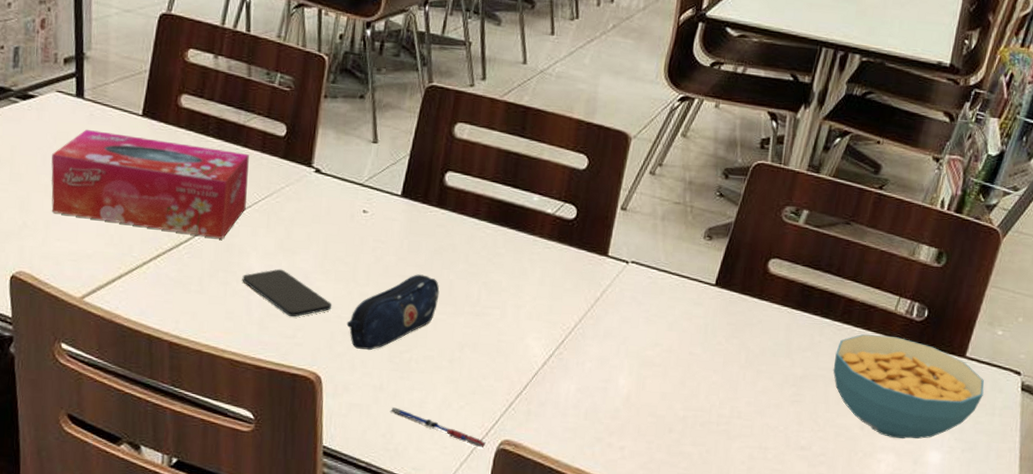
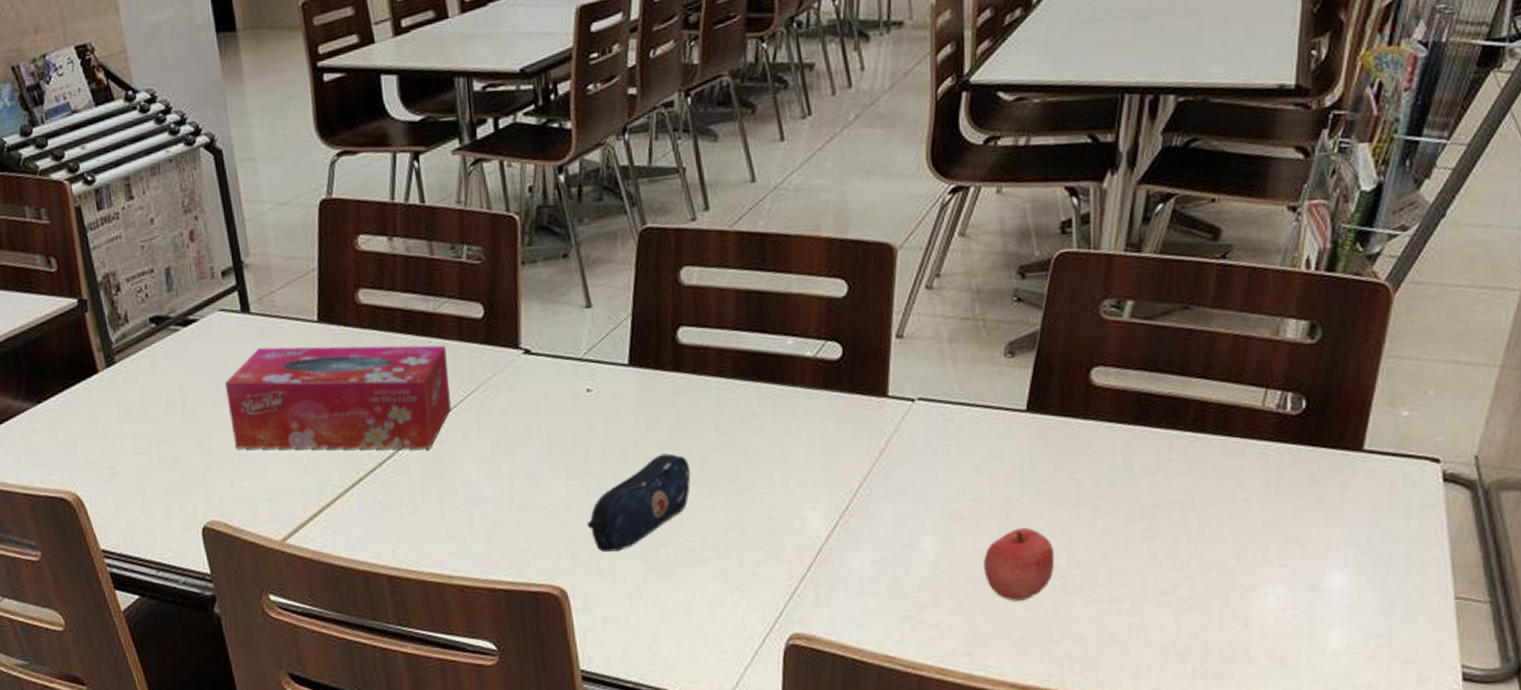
smartphone: present [242,269,331,317] -> none [459,472,566,527]
pen: present [390,407,487,448] -> none [653,614,772,647]
apple: none [664,379,722,439] -> present [984,528,1055,601]
cereal bowl: present [833,334,984,439] -> none [1191,439,1393,565]

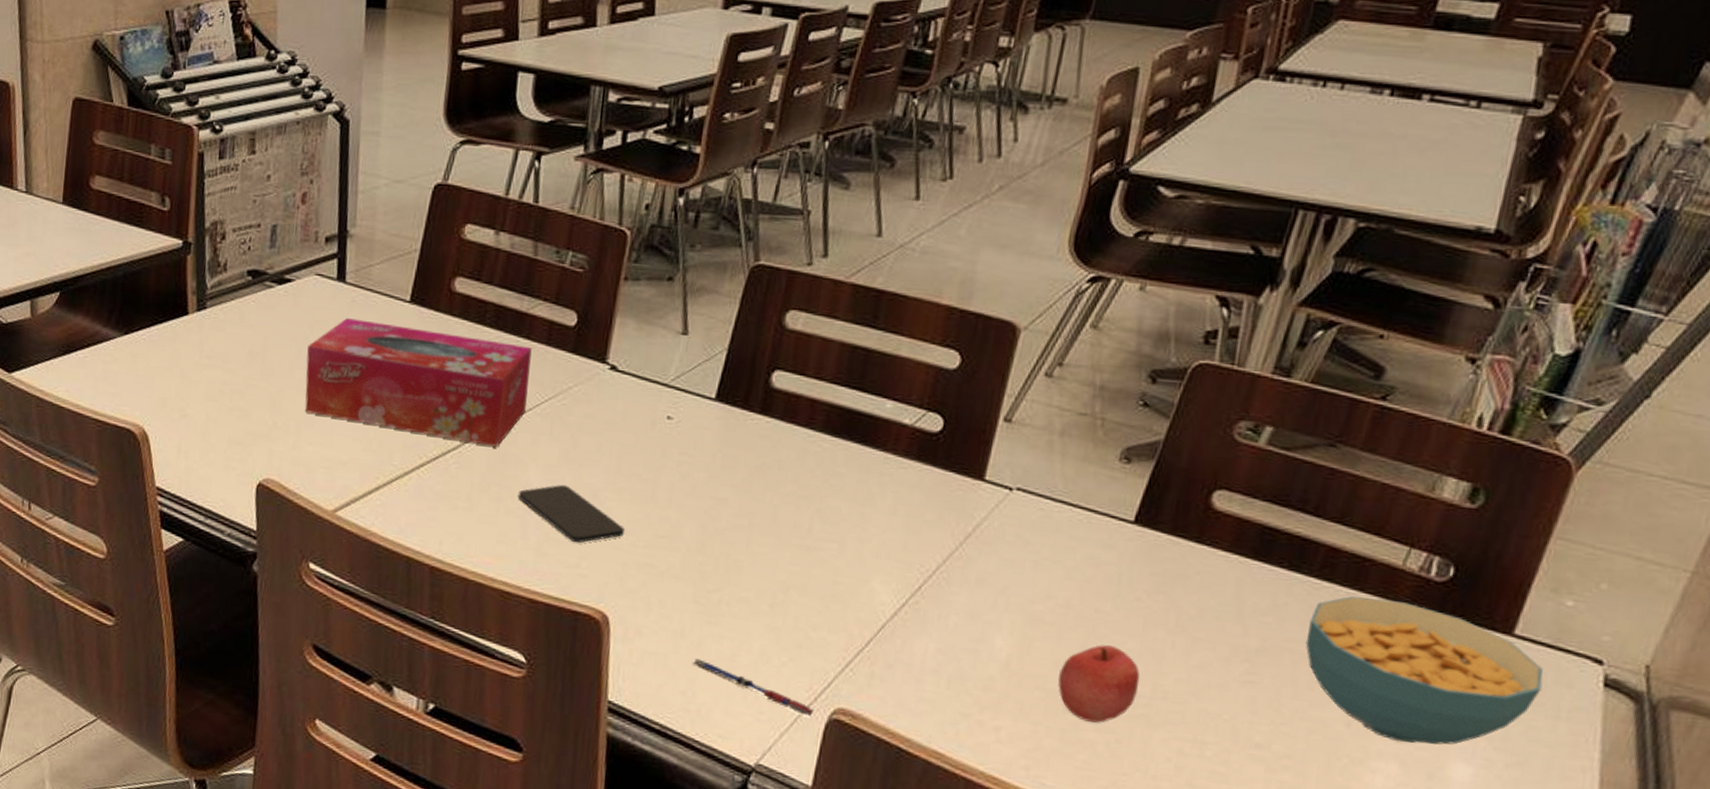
smartphone: none [459,472,566,527] -> present [518,484,624,543]
pencil case: present [587,453,691,552] -> none [642,496,760,587]
pen: none [653,614,772,647] -> present [693,658,815,716]
cereal bowl: none [1191,439,1393,565] -> present [1305,596,1543,745]

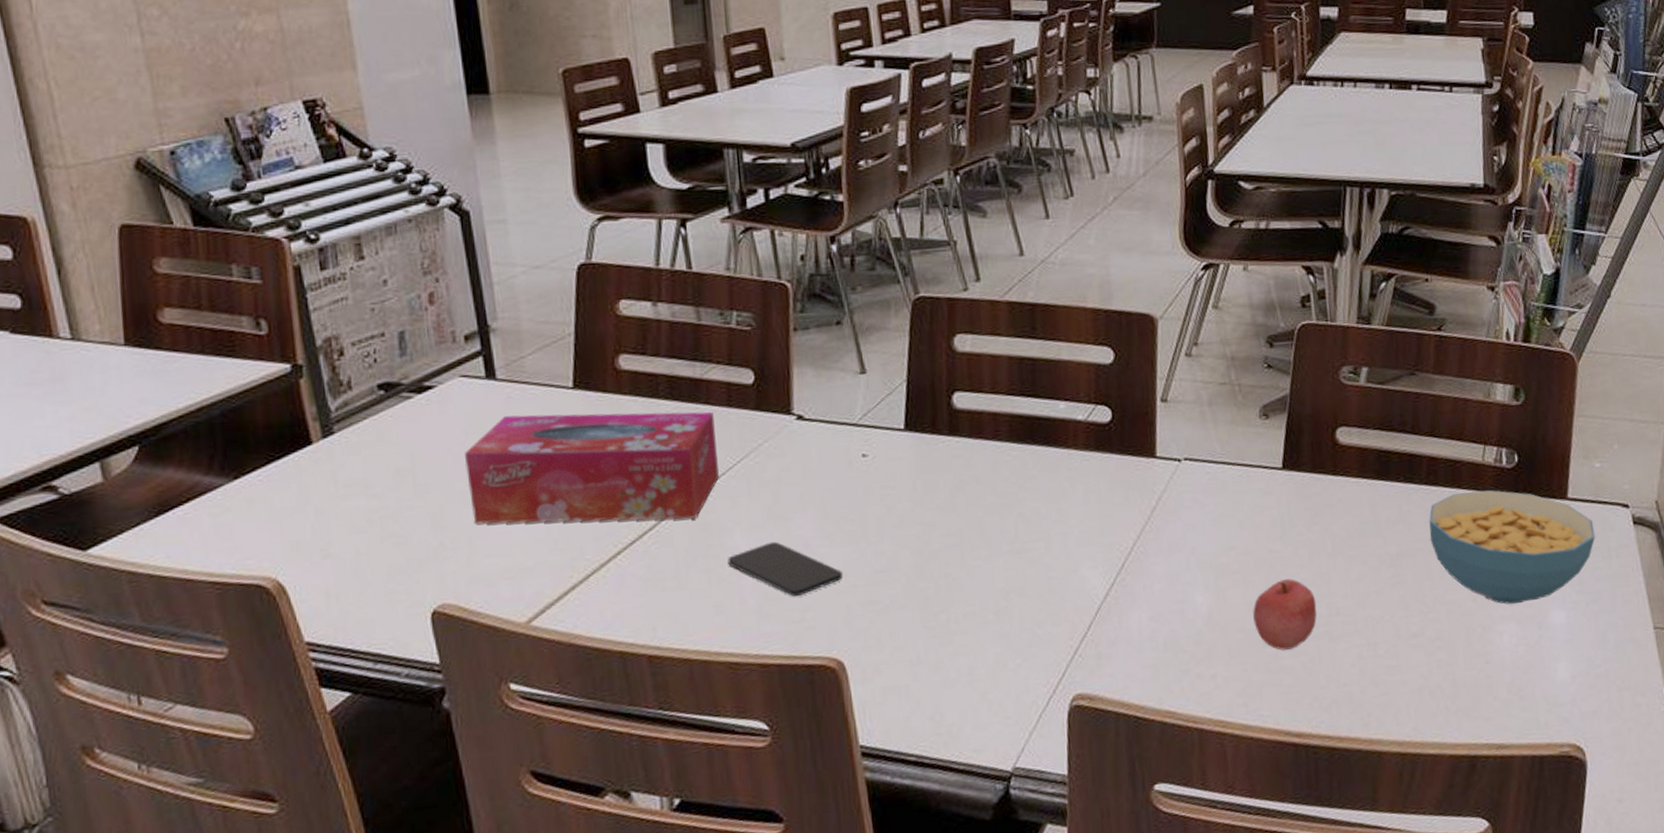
pen: present [693,658,815,716] -> none [935,681,1056,710]

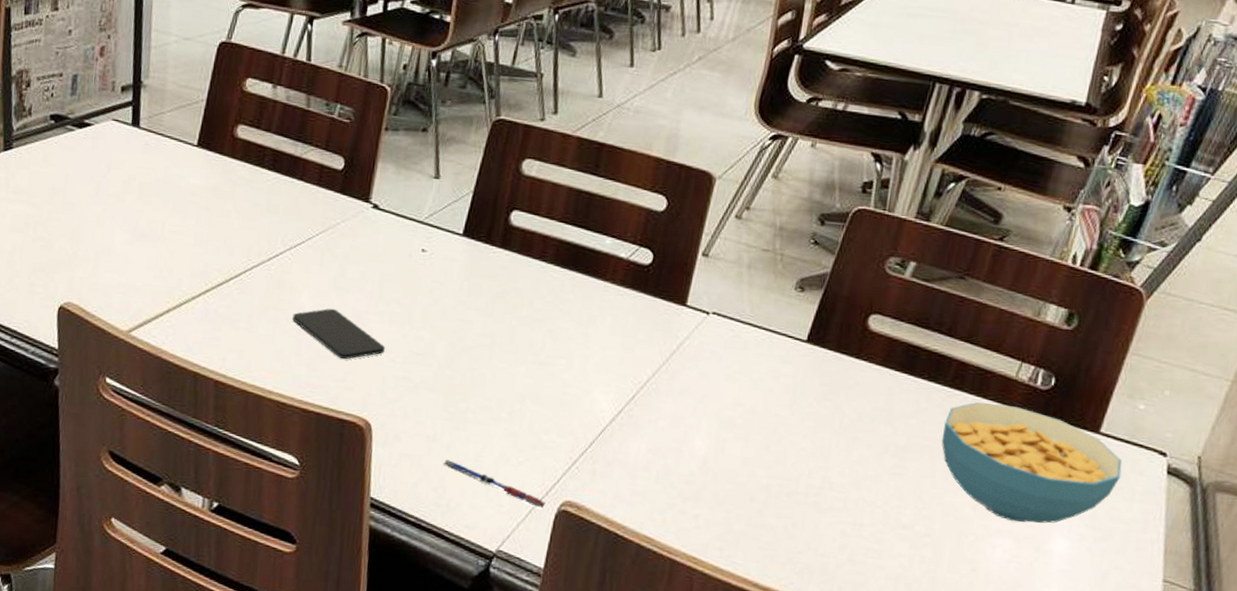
tissue box: present [465,411,719,524] -> none [102,158,305,276]
pen: none [935,681,1056,710] -> present [443,459,546,508]
apple: present [1253,579,1318,650] -> none [746,444,812,510]

